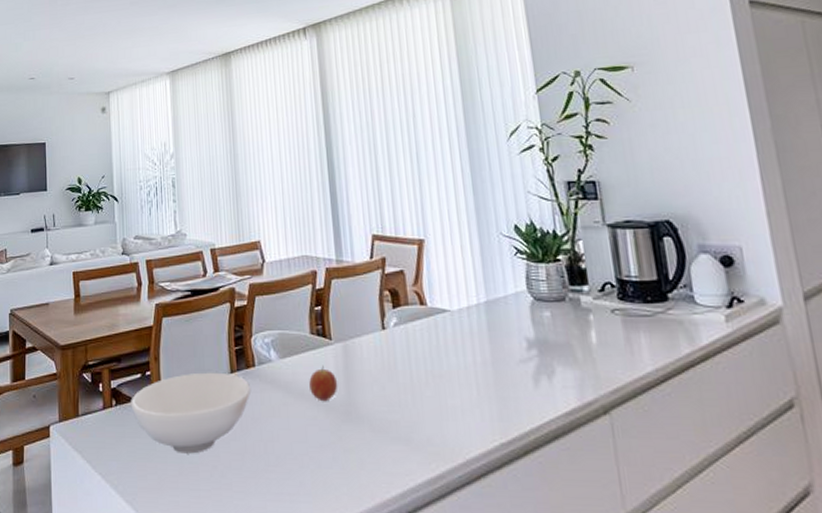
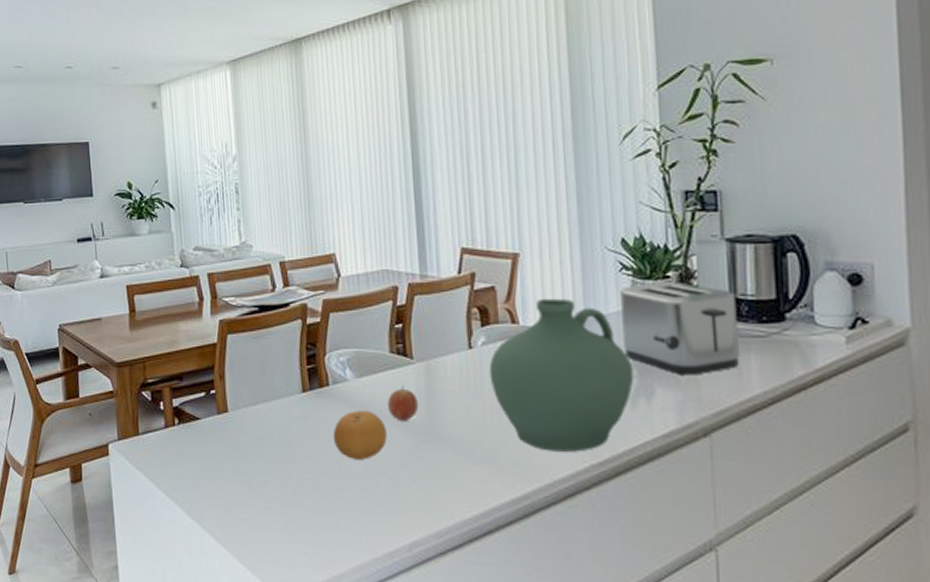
decorative bowl: present [131,372,252,454] -> none [194,391,325,473]
fruit: none [258,391,309,440] -> present [333,410,387,460]
ceramic jug: none [401,281,535,430] -> present [489,298,634,452]
toaster: none [515,265,631,354] -> present [619,282,740,375]

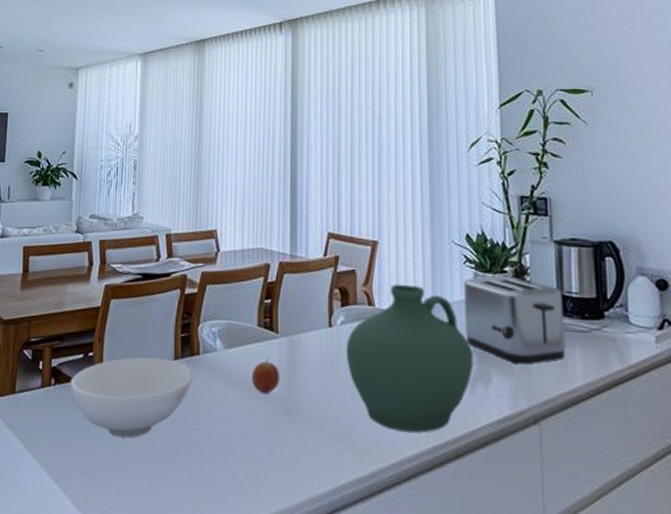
decorative bowl: none [194,391,325,473] -> present [70,357,194,438]
fruit: present [333,410,387,460] -> none [198,380,249,430]

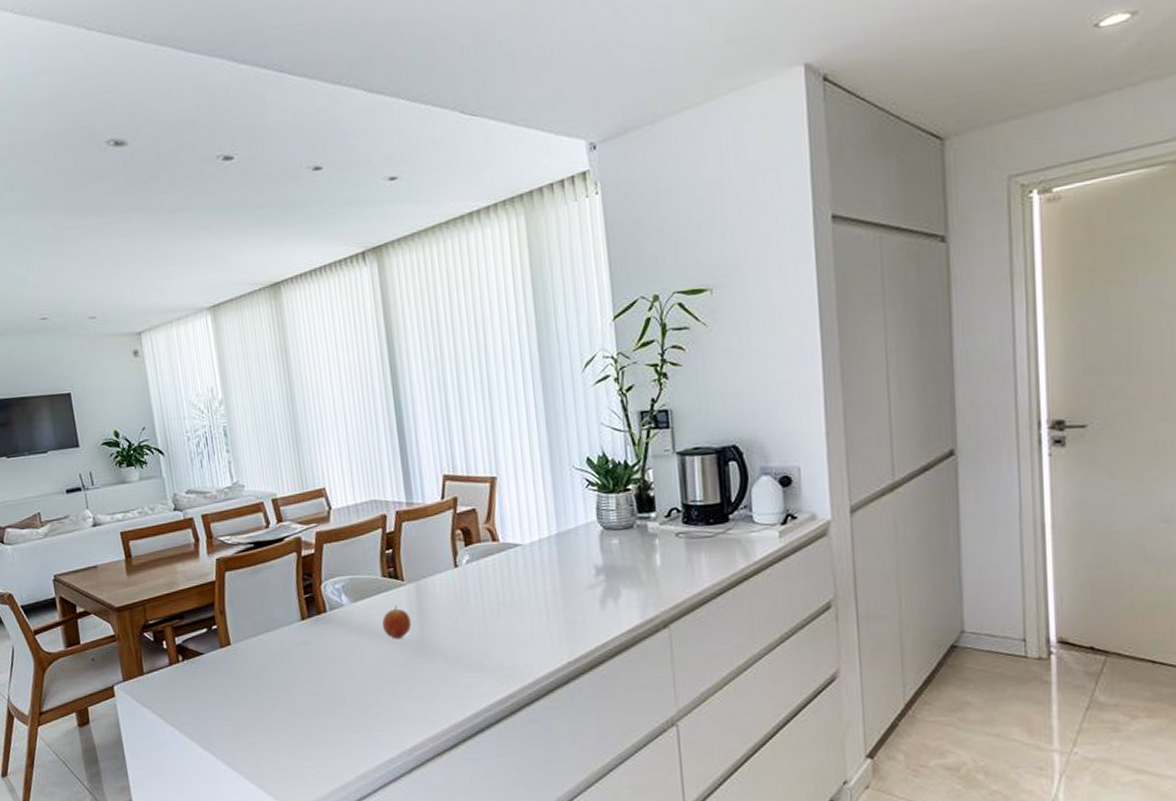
decorative bowl: present [70,357,194,438] -> none [198,620,324,699]
ceramic jug: present [346,283,474,433] -> none [474,515,603,653]
toaster: present [463,276,566,364] -> none [586,493,692,576]

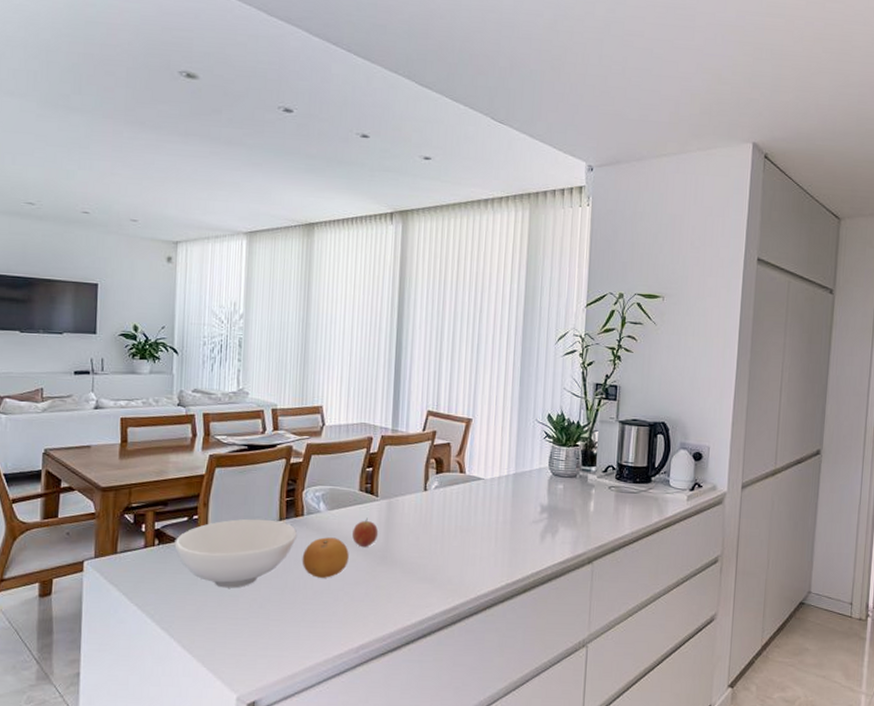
decorative bowl: none [198,620,324,699] -> present [174,518,298,588]
fruit: none [332,632,384,678] -> present [302,537,349,578]

